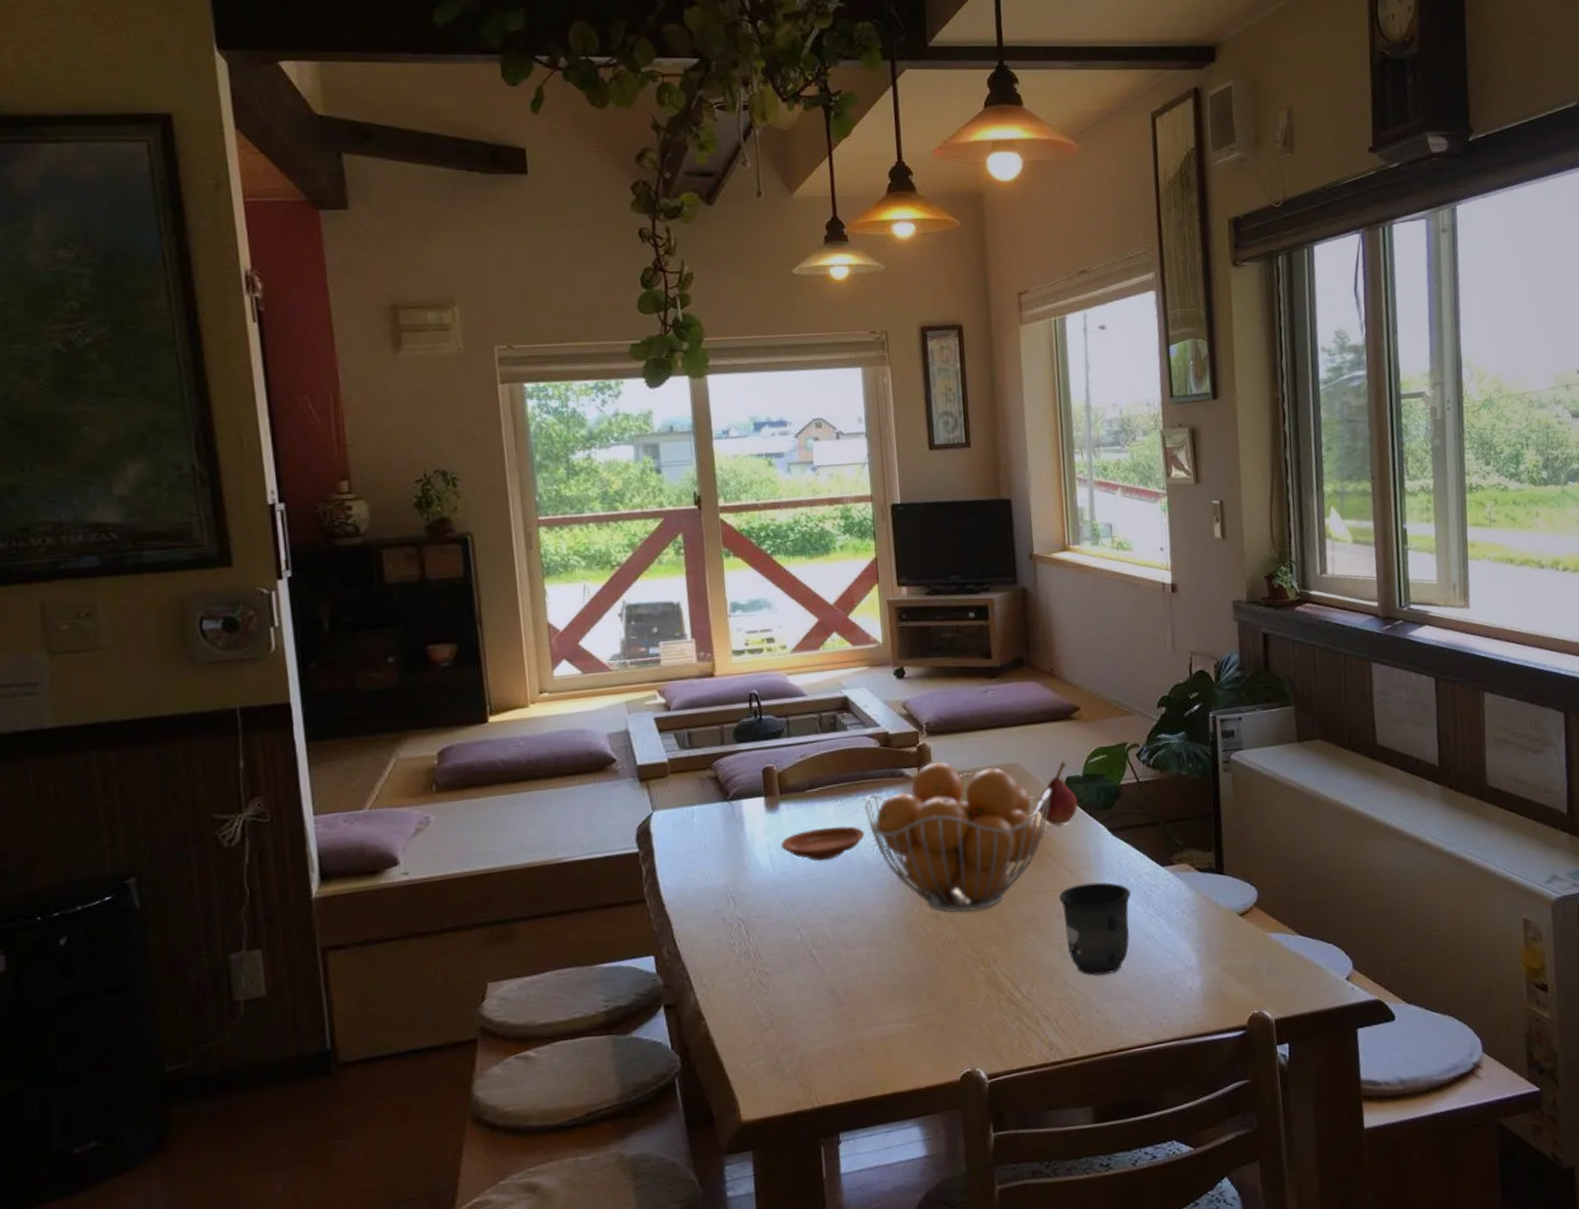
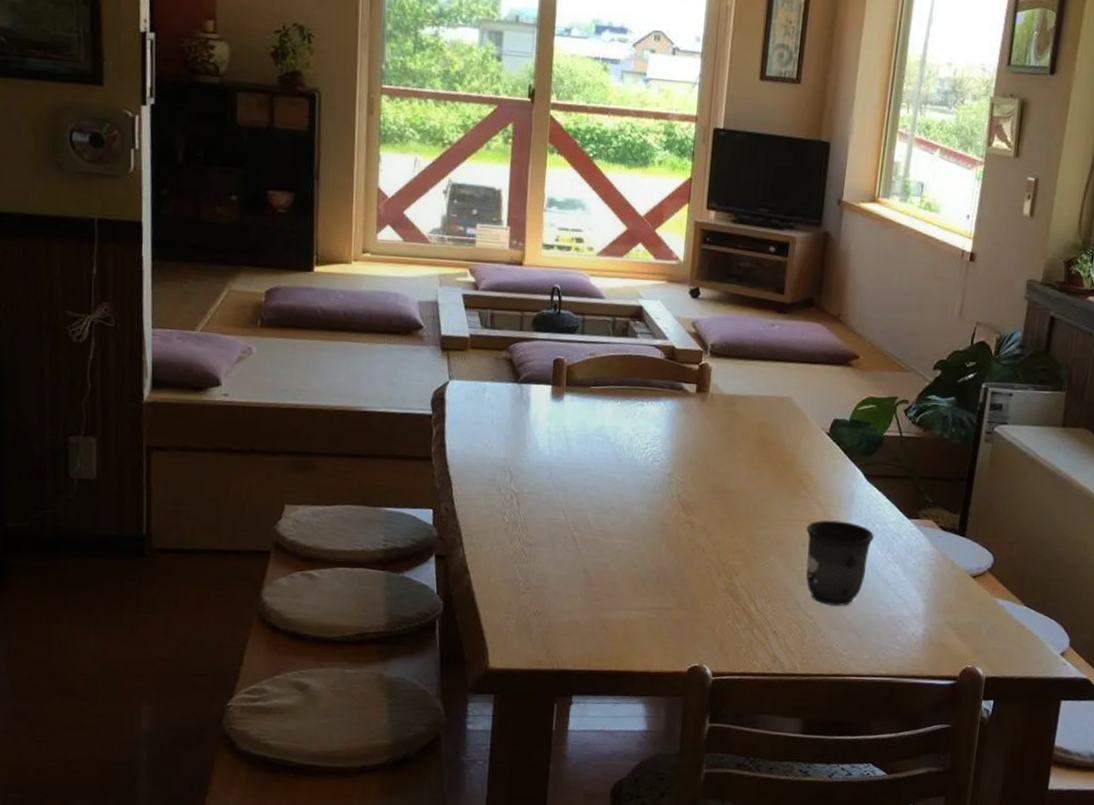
plate: present [780,826,865,861] -> none [560,423,638,454]
fruit basket: present [864,761,1052,913] -> none [641,382,818,526]
fruit: present [1039,761,1078,826] -> none [803,403,840,463]

